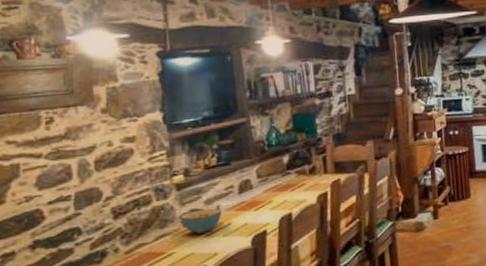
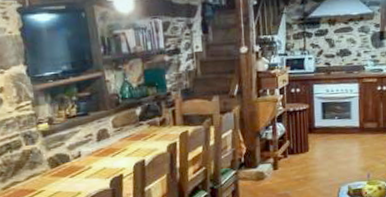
cereal bowl: present [180,208,222,234] -> none [47,153,84,175]

